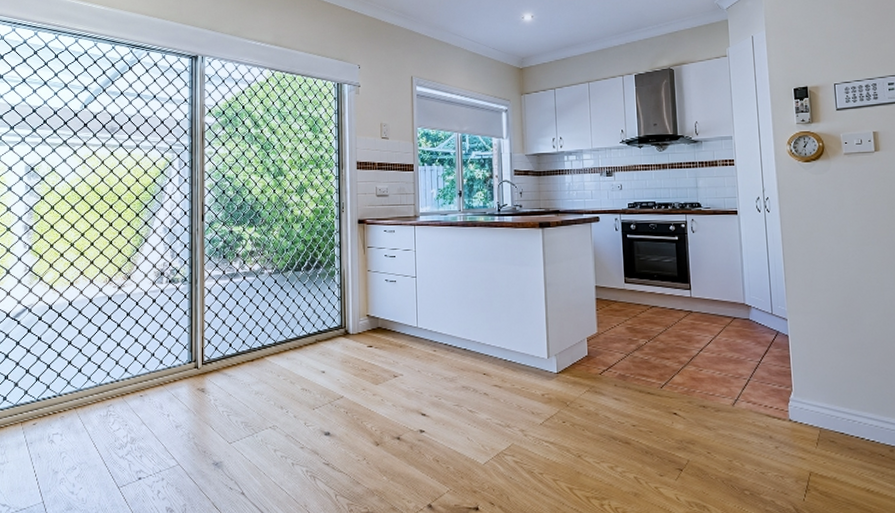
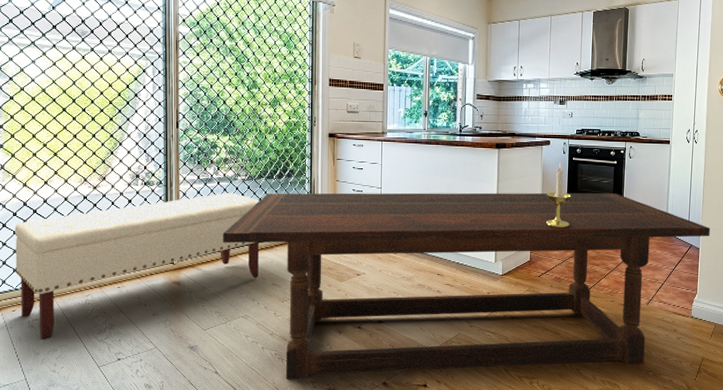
bench: none [37,287,287,456] -> present [14,192,260,339]
dining table: none [248,274,799,501] -> present [222,192,710,379]
candlestick: none [600,239,630,317] -> present [545,161,571,229]

